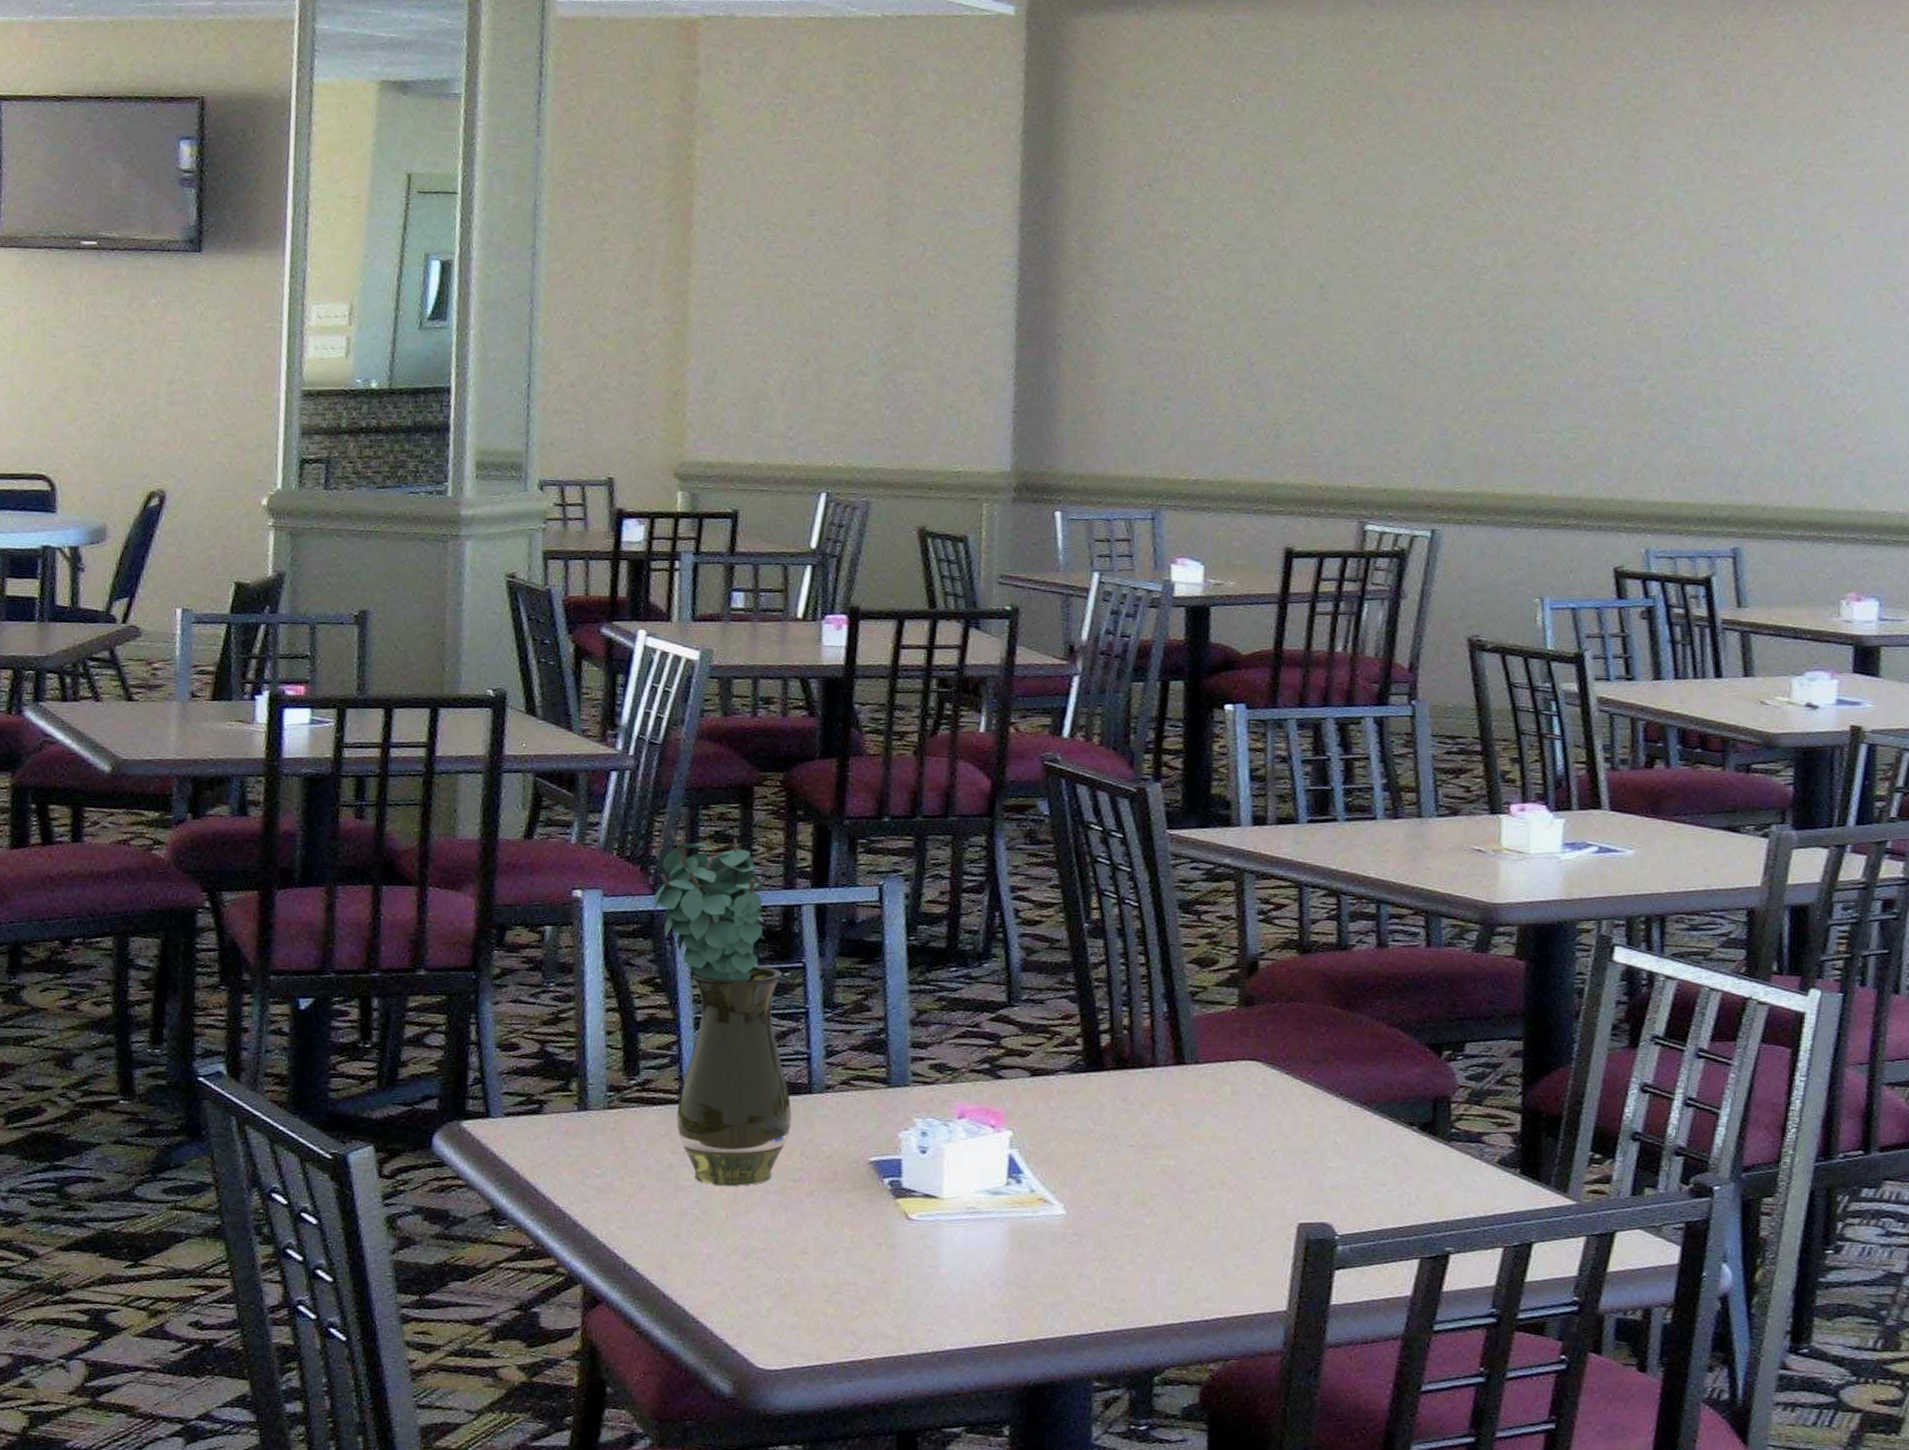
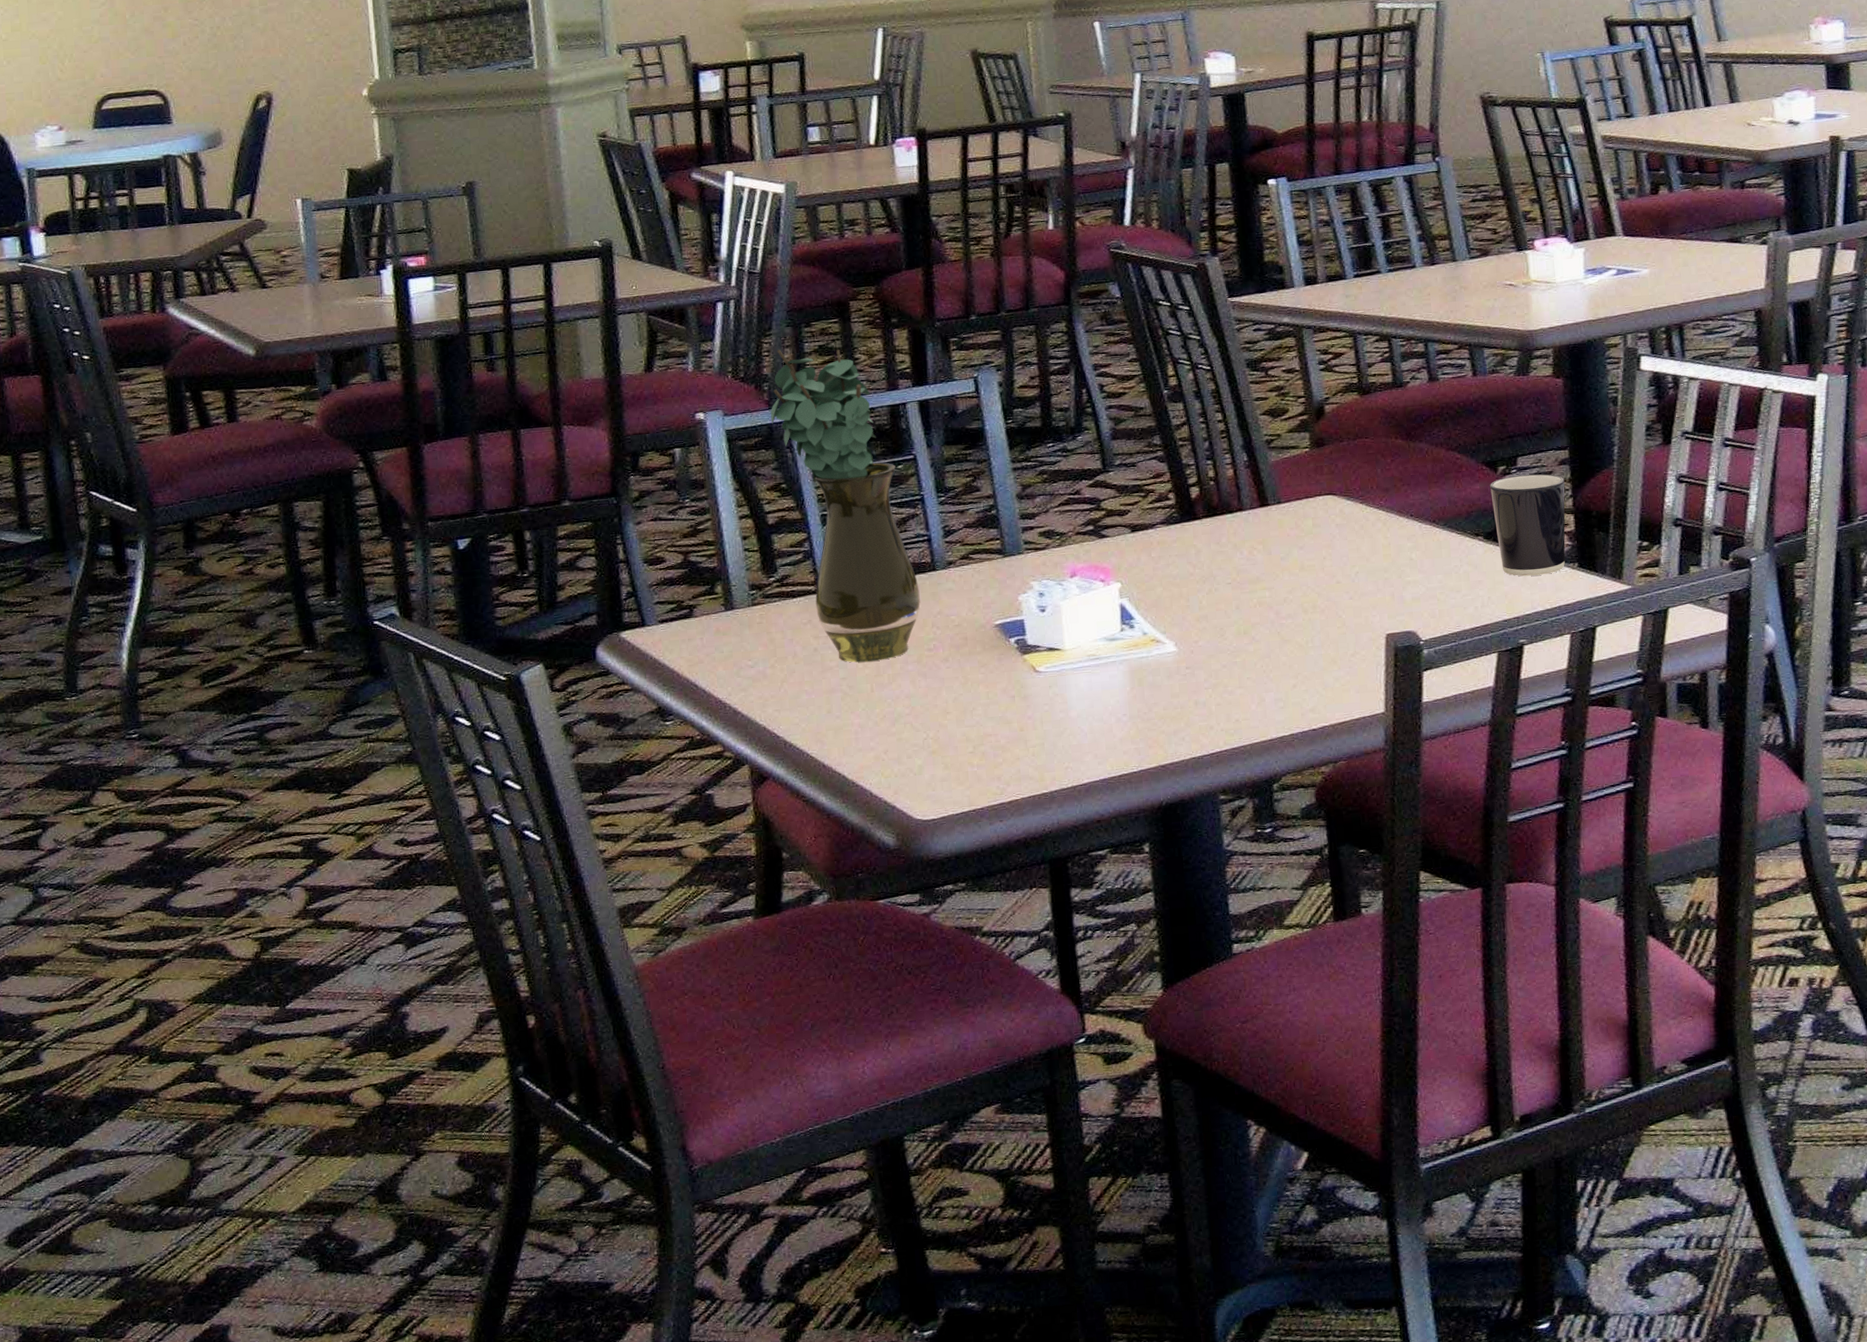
mug: none [1431,1063,1515,1178] -> present [1490,474,1566,577]

